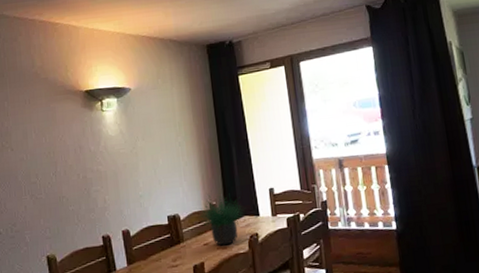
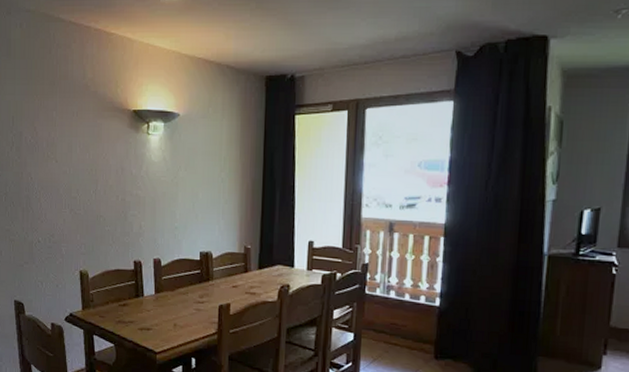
potted plant: present [199,193,246,246] -> none [232,237,281,291]

